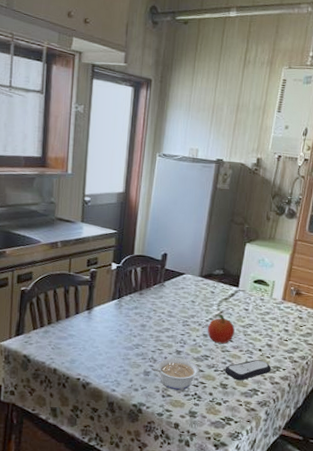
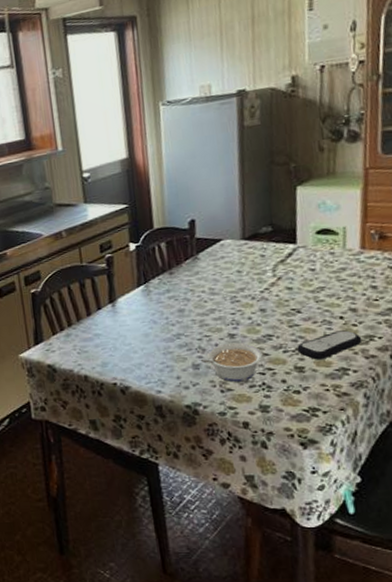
fruit: present [208,313,235,344] -> none [264,280,302,318]

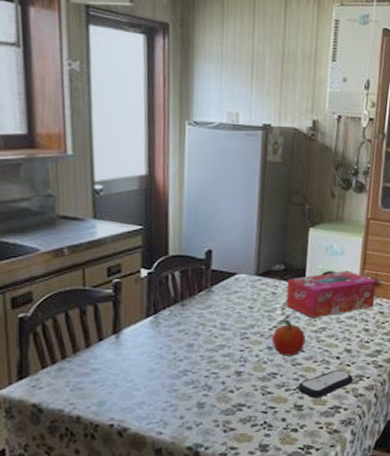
legume: present [200,342,263,383] -> none [205,380,267,422]
fruit: none [264,280,302,318] -> present [272,319,305,357]
tissue box: none [276,226,382,279] -> present [286,271,376,319]

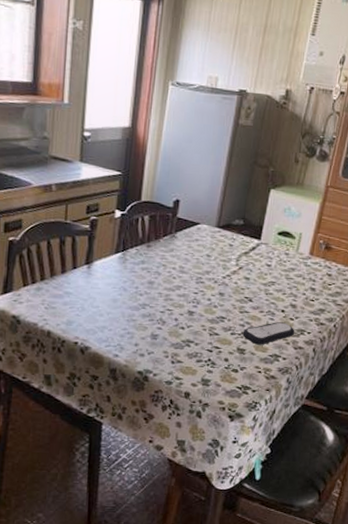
fruit: present [272,319,305,357] -> none [224,269,255,304]
tissue box: present [286,271,376,319] -> none [240,232,328,273]

